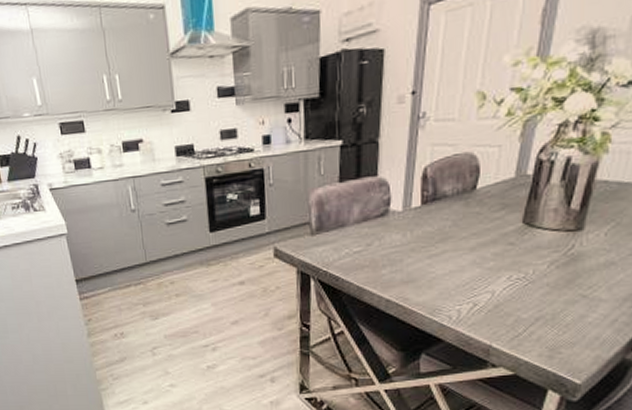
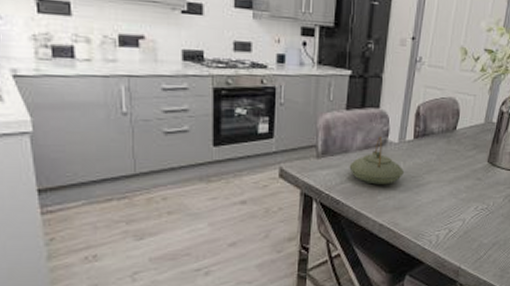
teapot: none [347,206,411,258] -> present [349,136,404,185]

